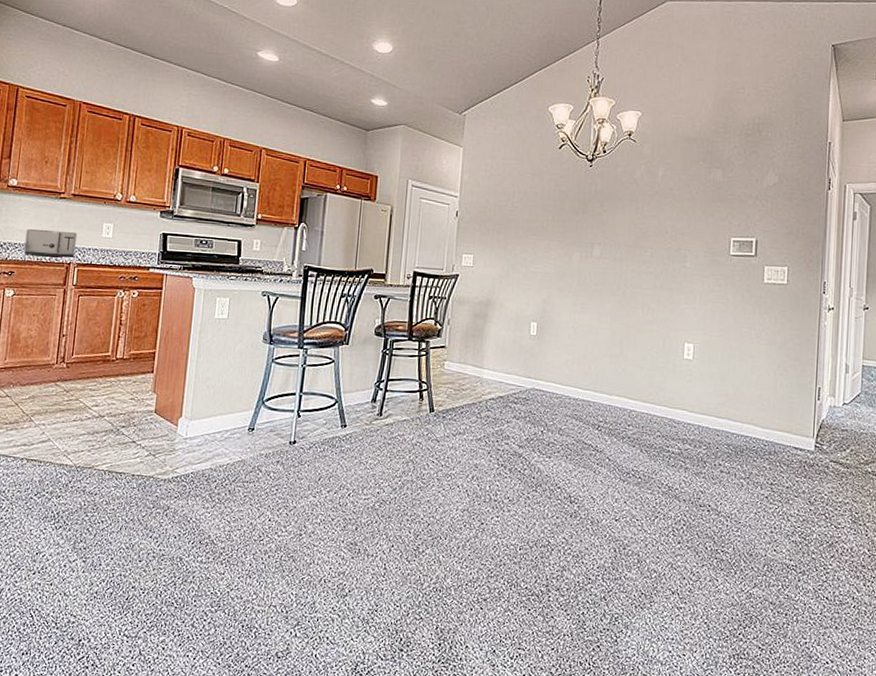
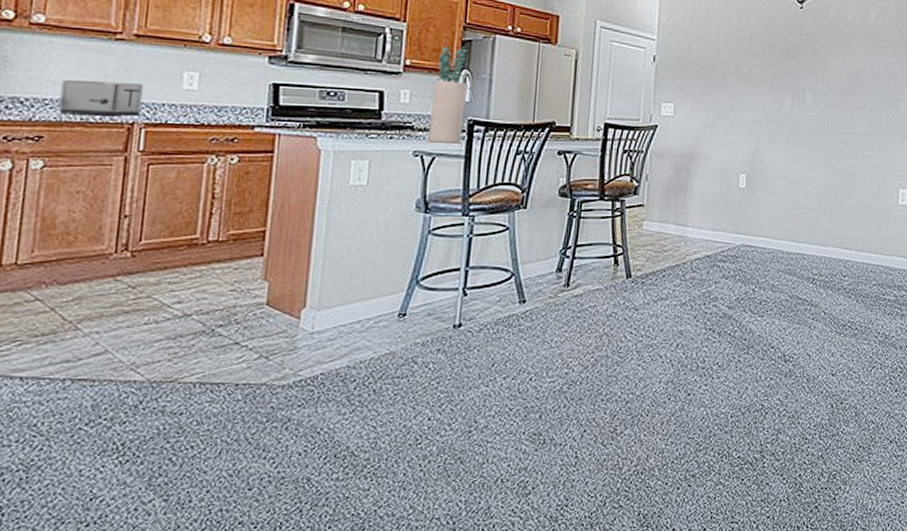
vase: none [273,198,306,287] -> present [428,41,469,144]

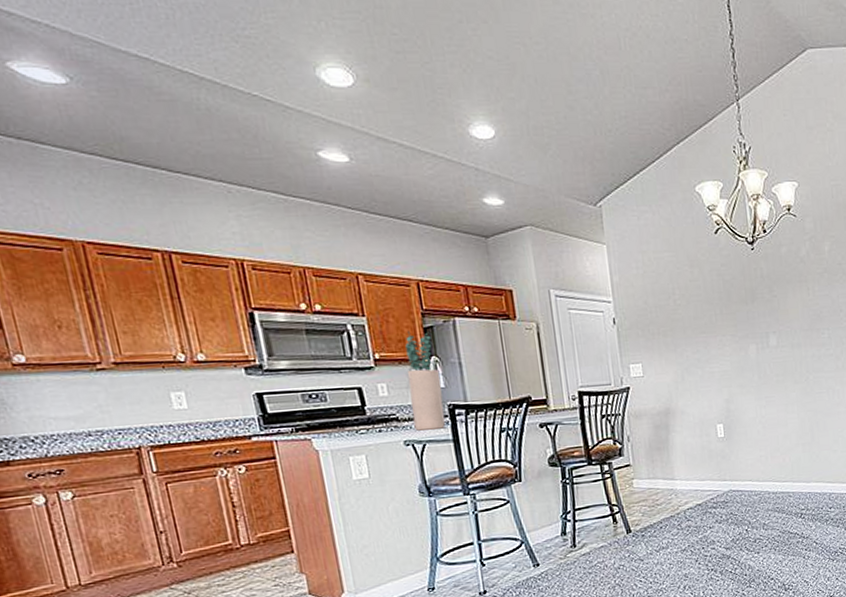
toaster: present [59,79,144,117] -> none [62,409,144,447]

